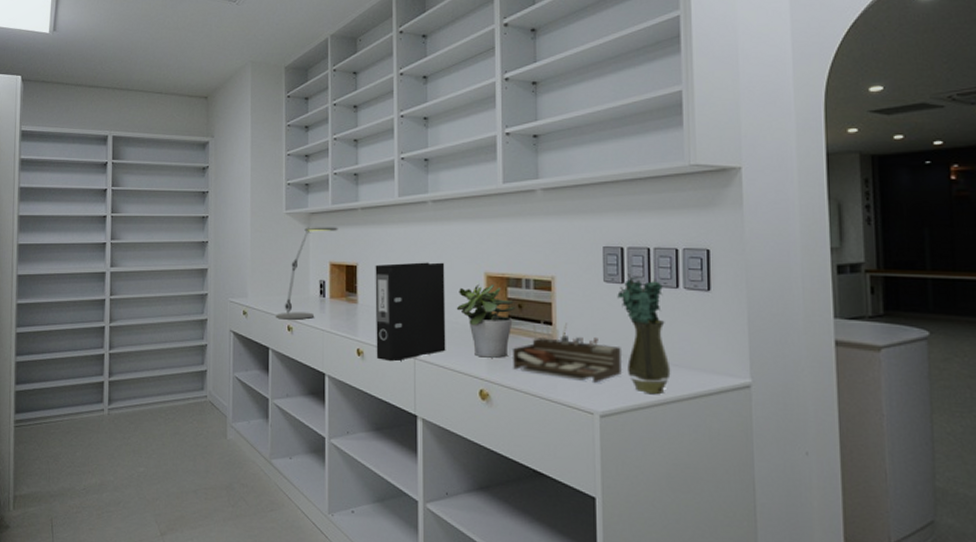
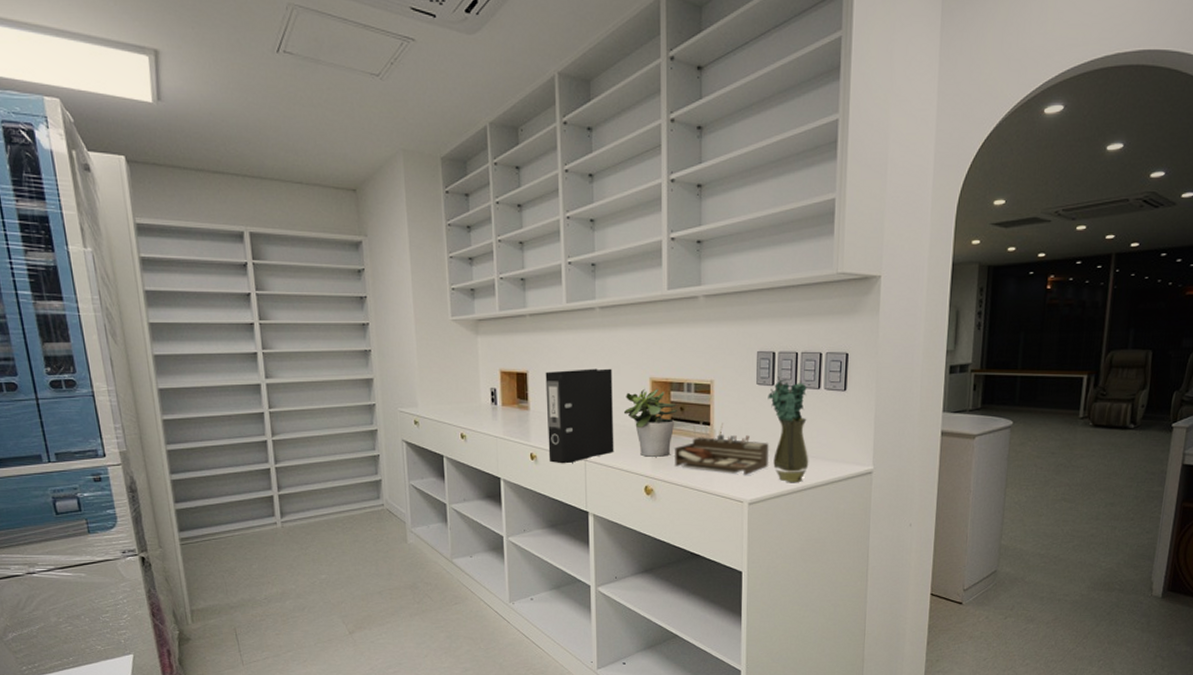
desk lamp: present [276,227,338,320] -> none [448,334,507,428]

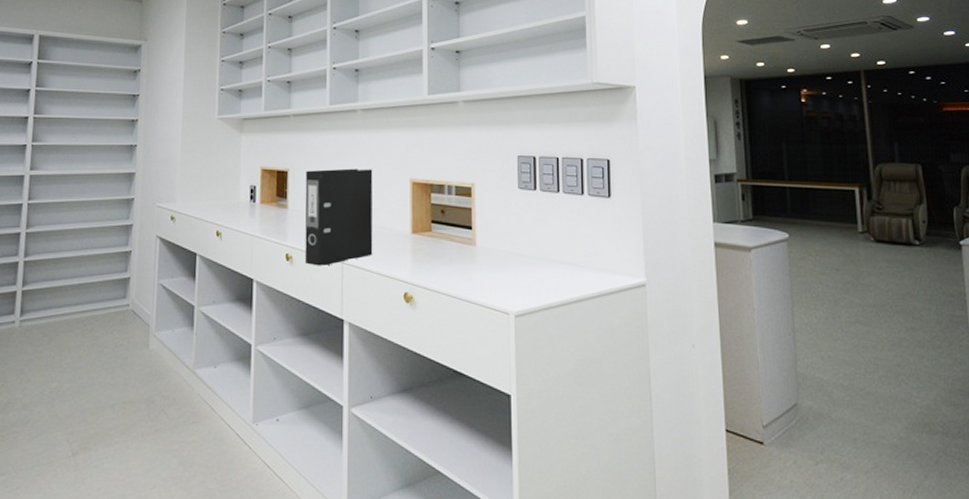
potted plant: present [623,388,678,457] -> none [383,189,439,261]
desk organizer: present [674,420,770,476] -> none [434,224,535,285]
vase: present [768,376,809,482] -> none [530,181,577,293]

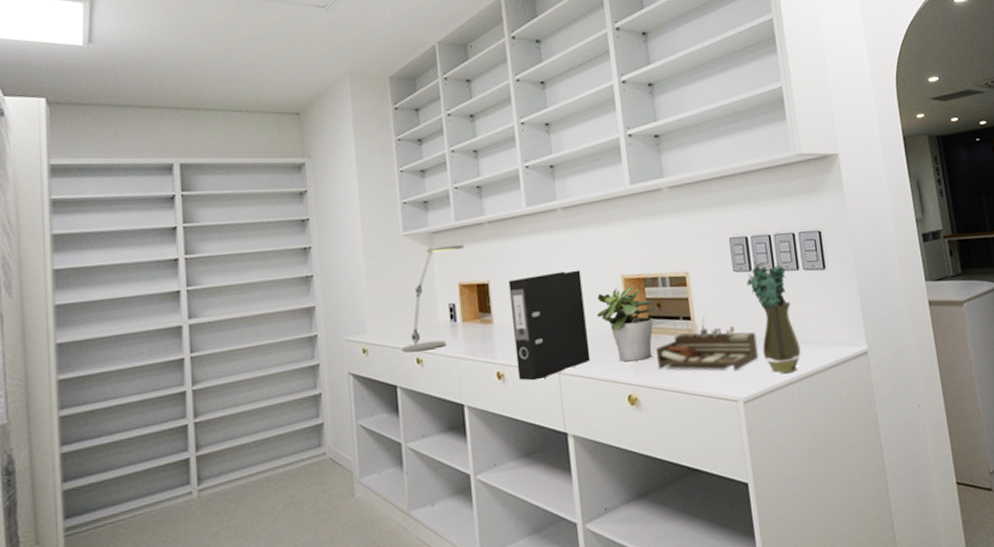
desk lamp: none [205,132,270,225] -> present [402,244,465,353]
potted plant: none [383,189,439,261] -> present [596,285,655,362]
desk organizer: none [434,224,535,285] -> present [656,315,759,372]
vase: none [530,181,577,293] -> present [746,261,801,374]

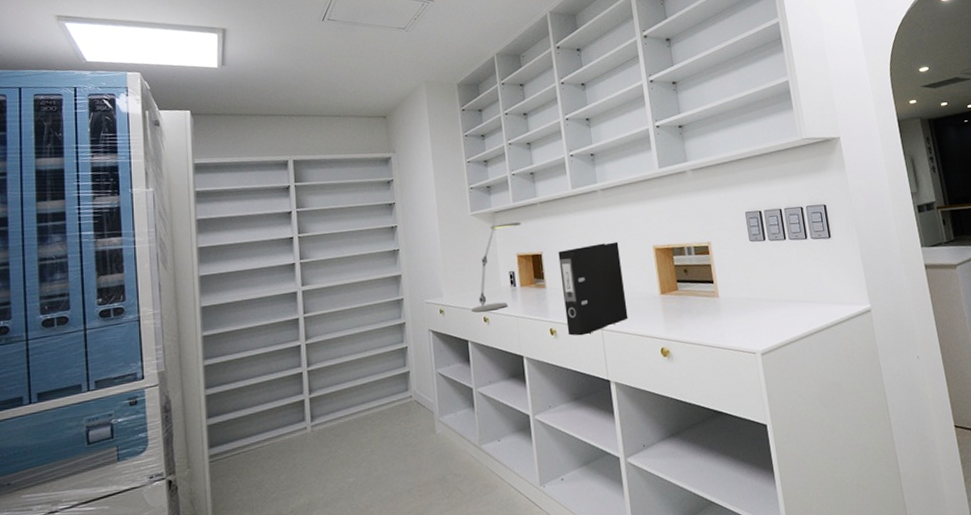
potted plant: present [596,285,655,362] -> none [632,254,682,320]
desk organizer: present [656,315,759,372] -> none [684,279,774,328]
vase: present [746,261,801,374] -> none [761,232,811,329]

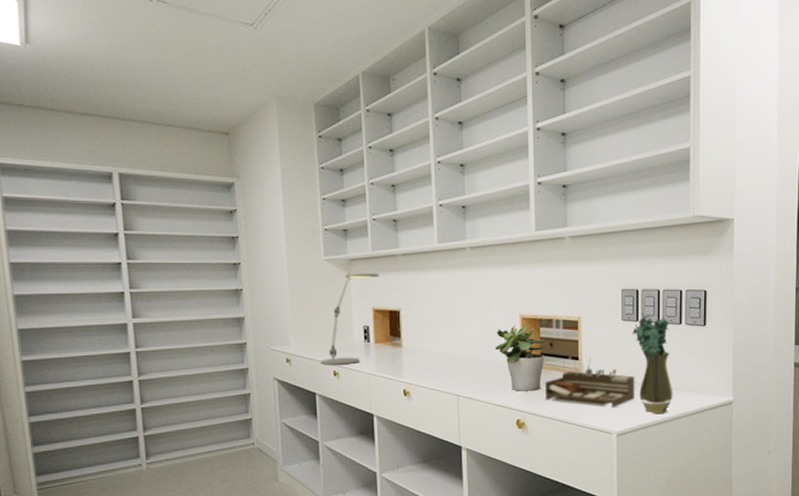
binder: present [558,241,628,336] -> none [418,306,486,400]
potted plant: none [632,254,682,320] -> present [494,324,547,391]
desk organizer: none [684,279,774,328] -> present [544,355,636,409]
vase: none [761,232,811,329] -> present [632,313,673,414]

